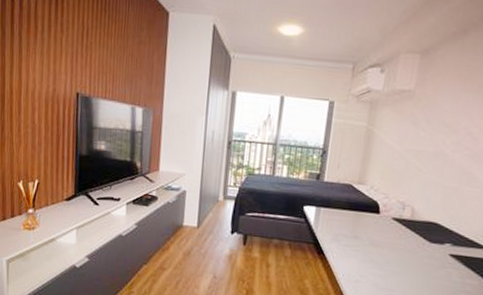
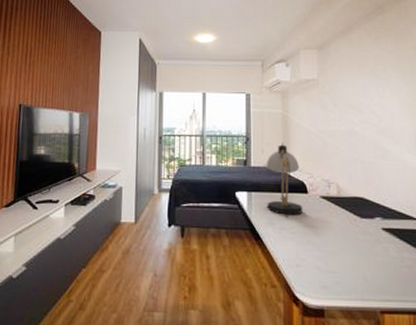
desk lamp: none [334,159,376,236] -> present [266,143,303,218]

